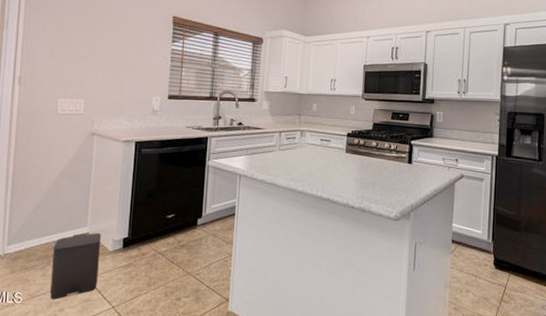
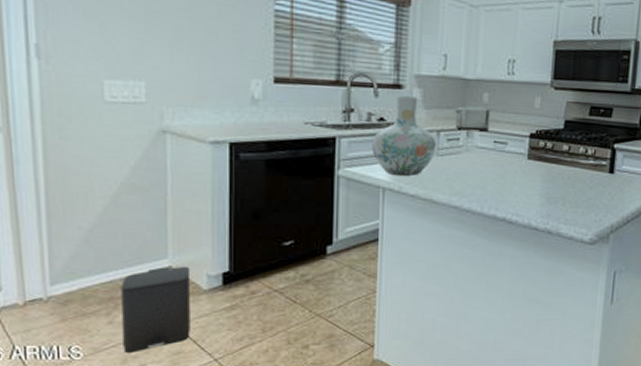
vase: none [232,107,279,165] -> present [372,96,437,176]
toaster: none [292,113,319,132] -> present [454,106,491,132]

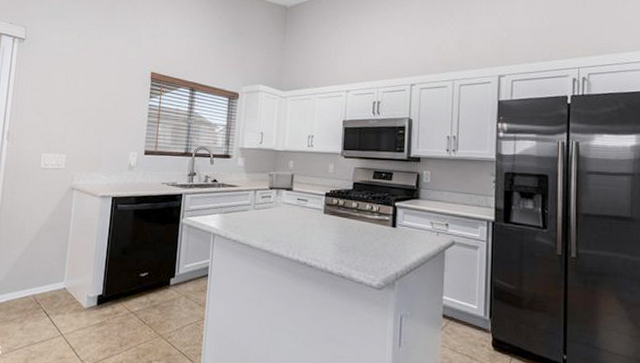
pedal bin: present [121,266,191,353] -> none [27,288,77,354]
vase: present [372,96,437,176] -> none [207,163,254,225]

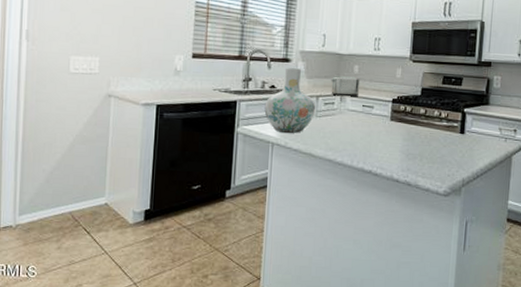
vase: none [207,163,254,225] -> present [264,68,316,133]

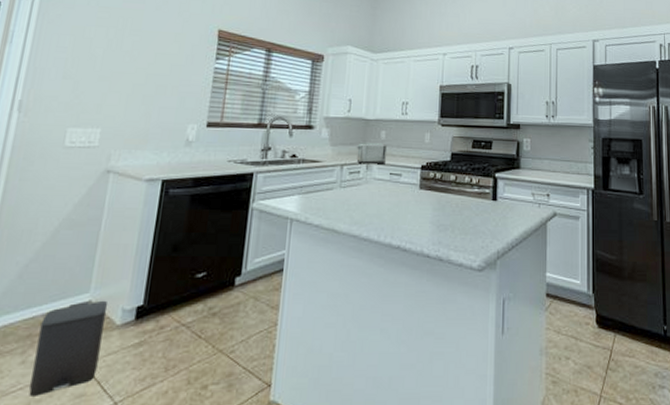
pedal bin: none [67,203,121,274] -> present [29,300,108,396]
vase: present [264,68,316,133] -> none [283,135,340,207]

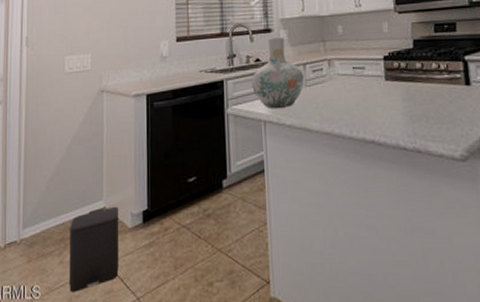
vase: none [283,135,340,207] -> present [251,37,305,108]
toaster: present [356,143,388,165] -> none [315,38,348,61]

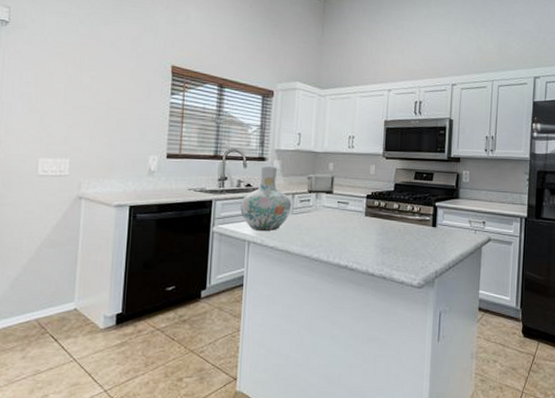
pedal bin: present [69,206,119,292] -> none [32,308,91,384]
toaster: none [315,38,348,61] -> present [306,173,335,194]

